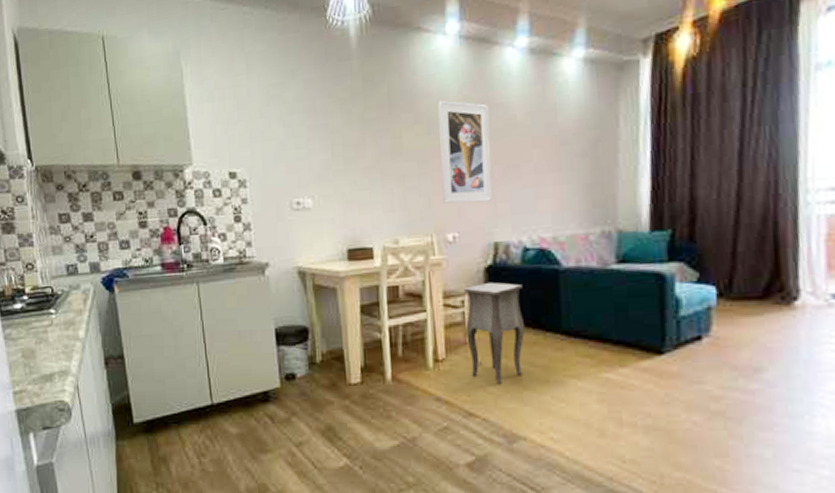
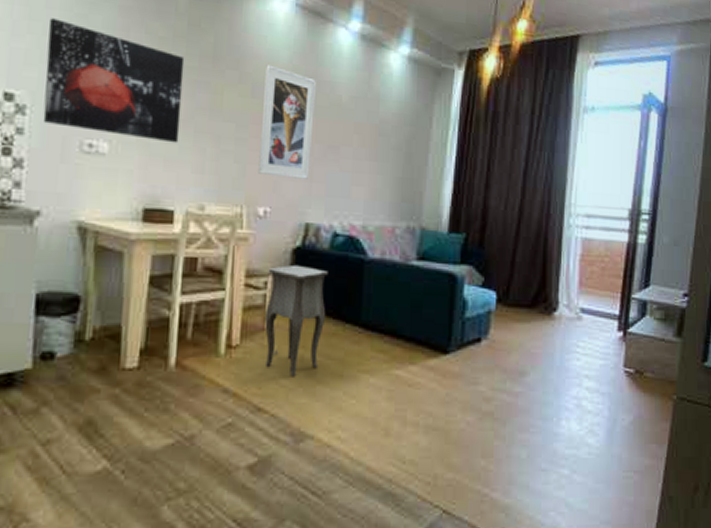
wall art: none [252,103,369,192] -> present [43,18,185,144]

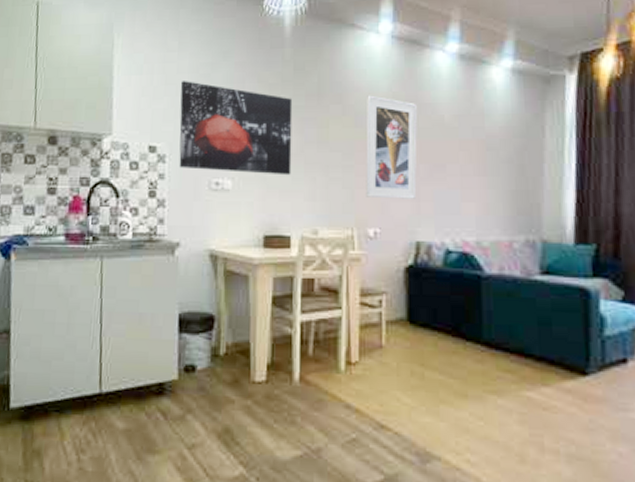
side table: present [265,264,328,376] -> none [382,282,445,394]

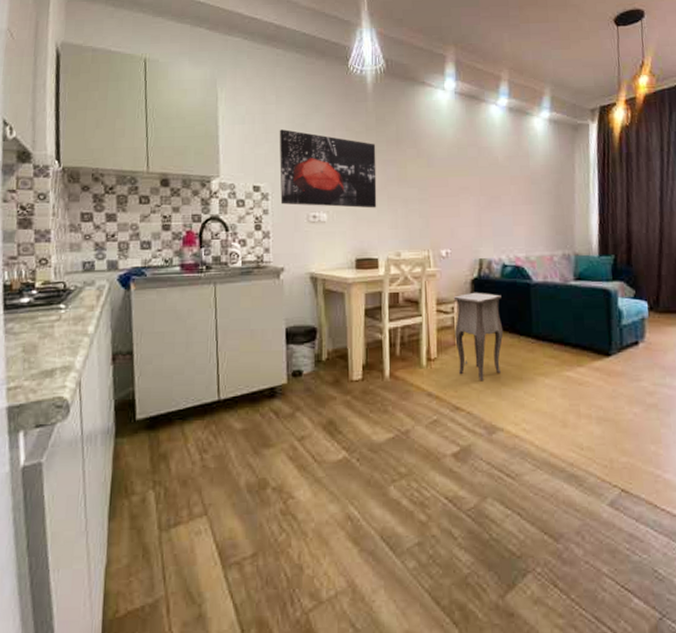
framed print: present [366,95,417,199] -> none [437,141,479,225]
side table: none [382,282,445,394] -> present [453,292,504,380]

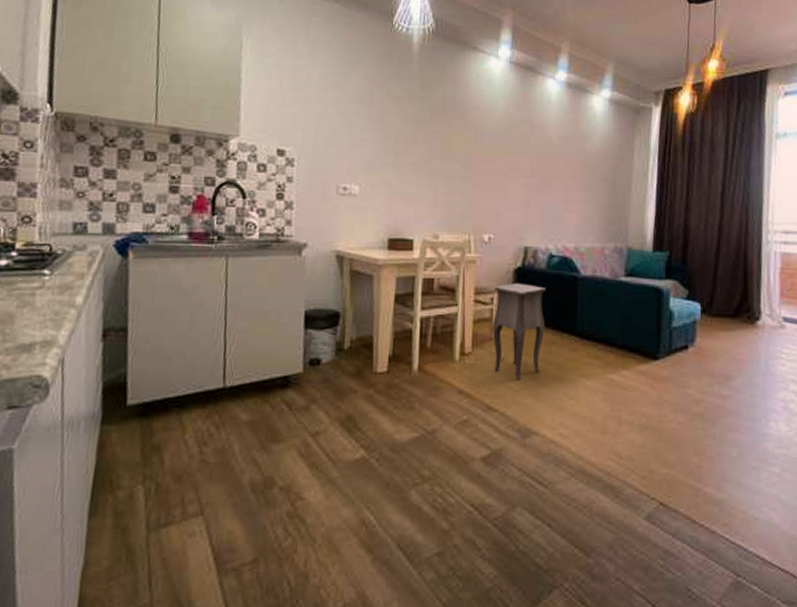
wall art: present [279,129,377,208] -> none [307,88,419,184]

